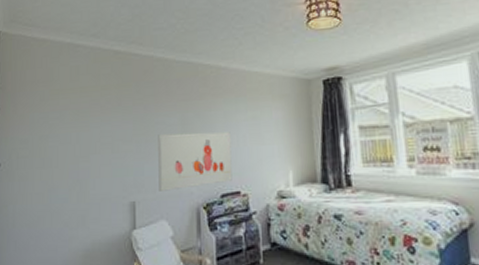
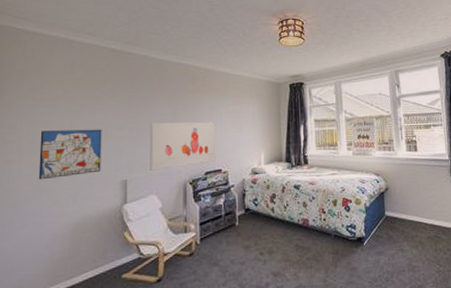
wall art: none [49,142,109,199] -> present [38,129,102,180]

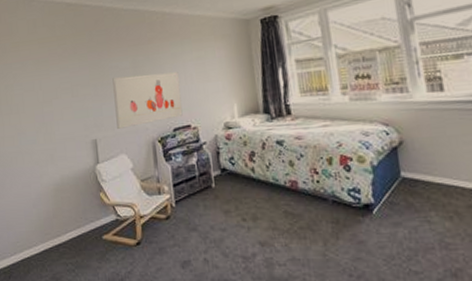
wall art: present [38,129,102,180] -> none [16,88,72,142]

